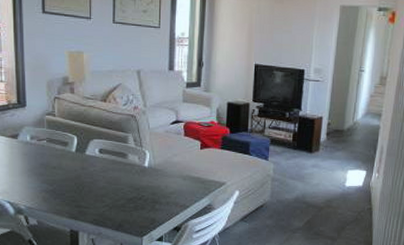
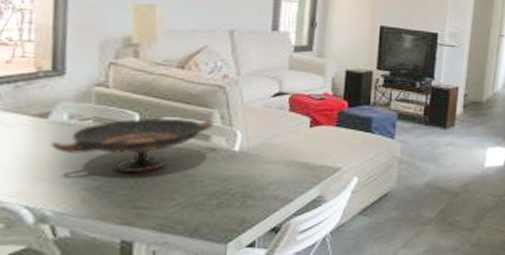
decorative bowl: none [20,140,128,180] -> present [50,118,213,172]

